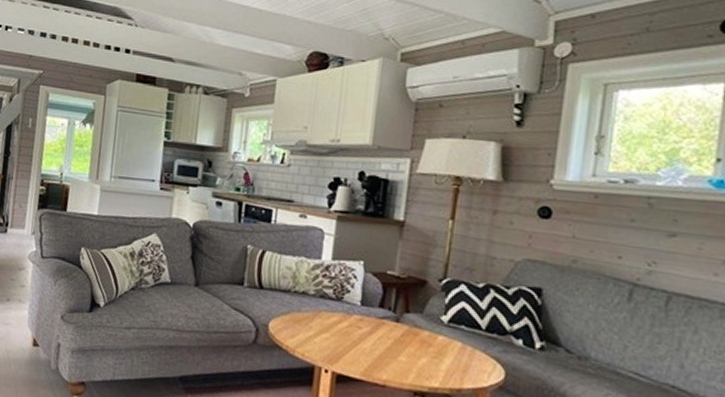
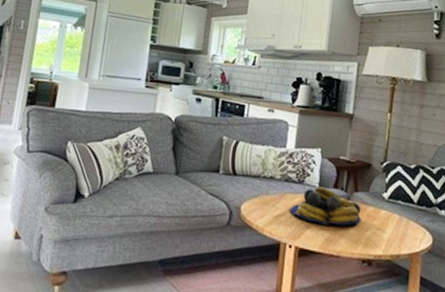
fruit bowl: none [325,304,414,352] -> present [289,186,362,226]

